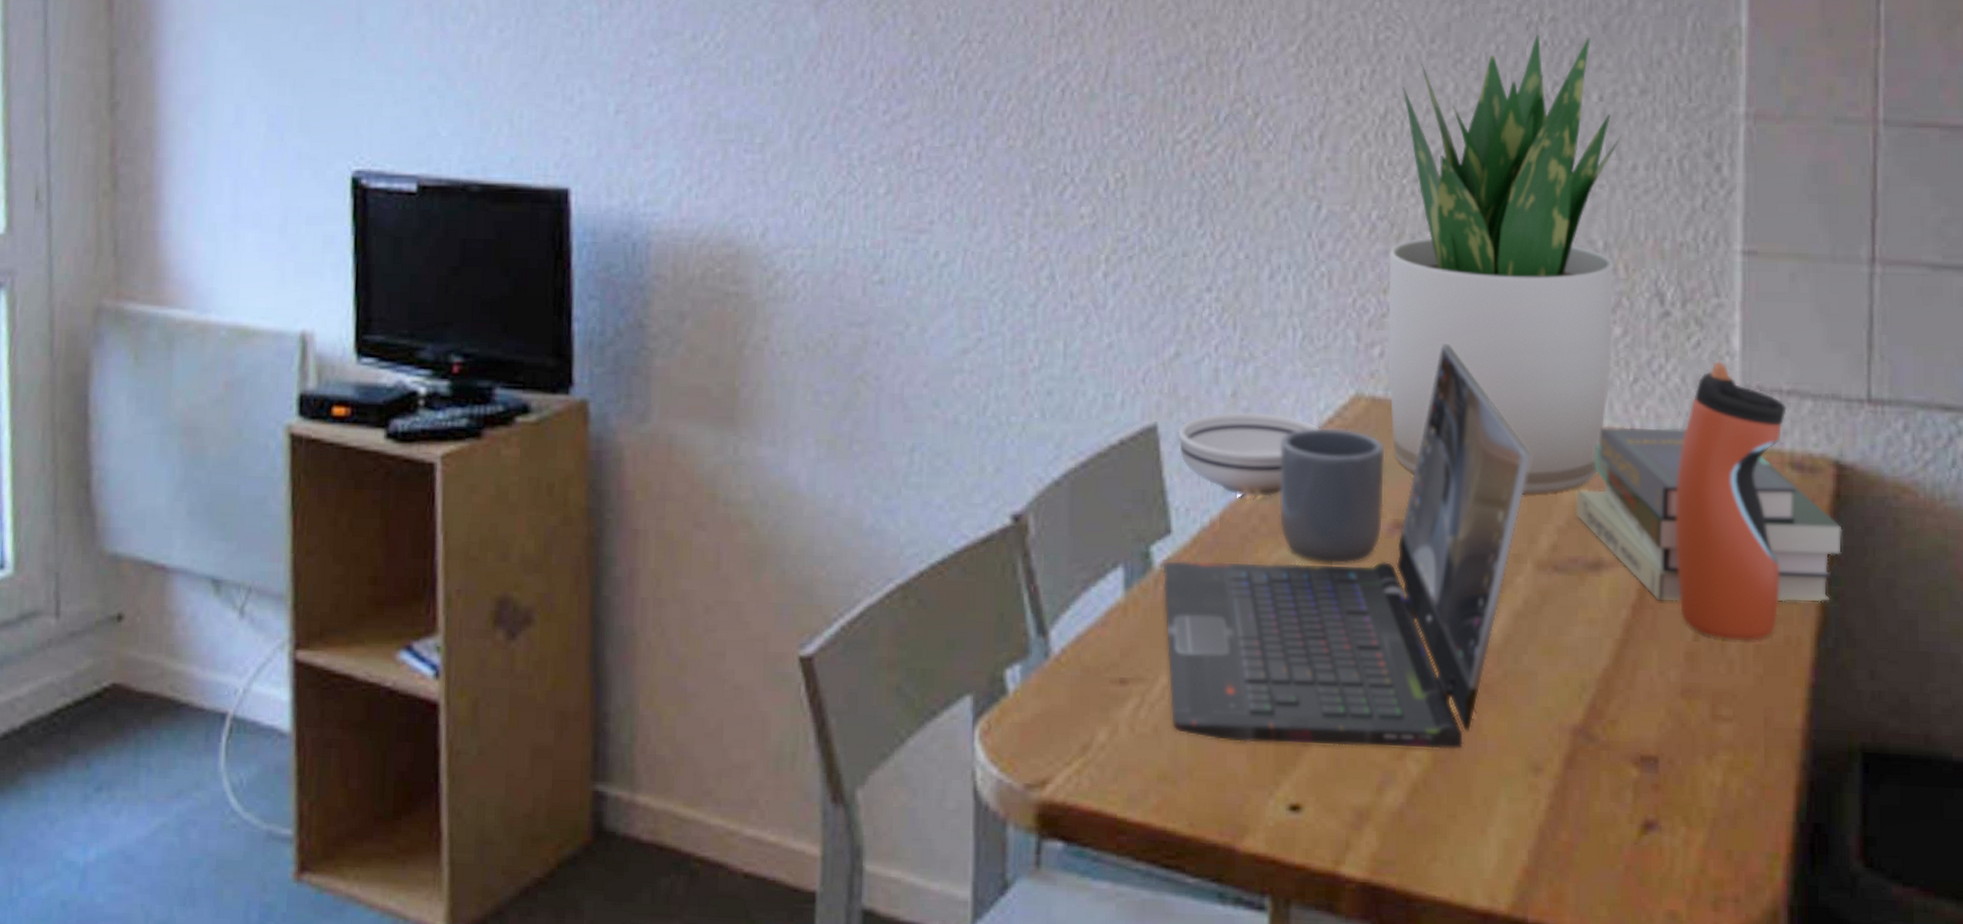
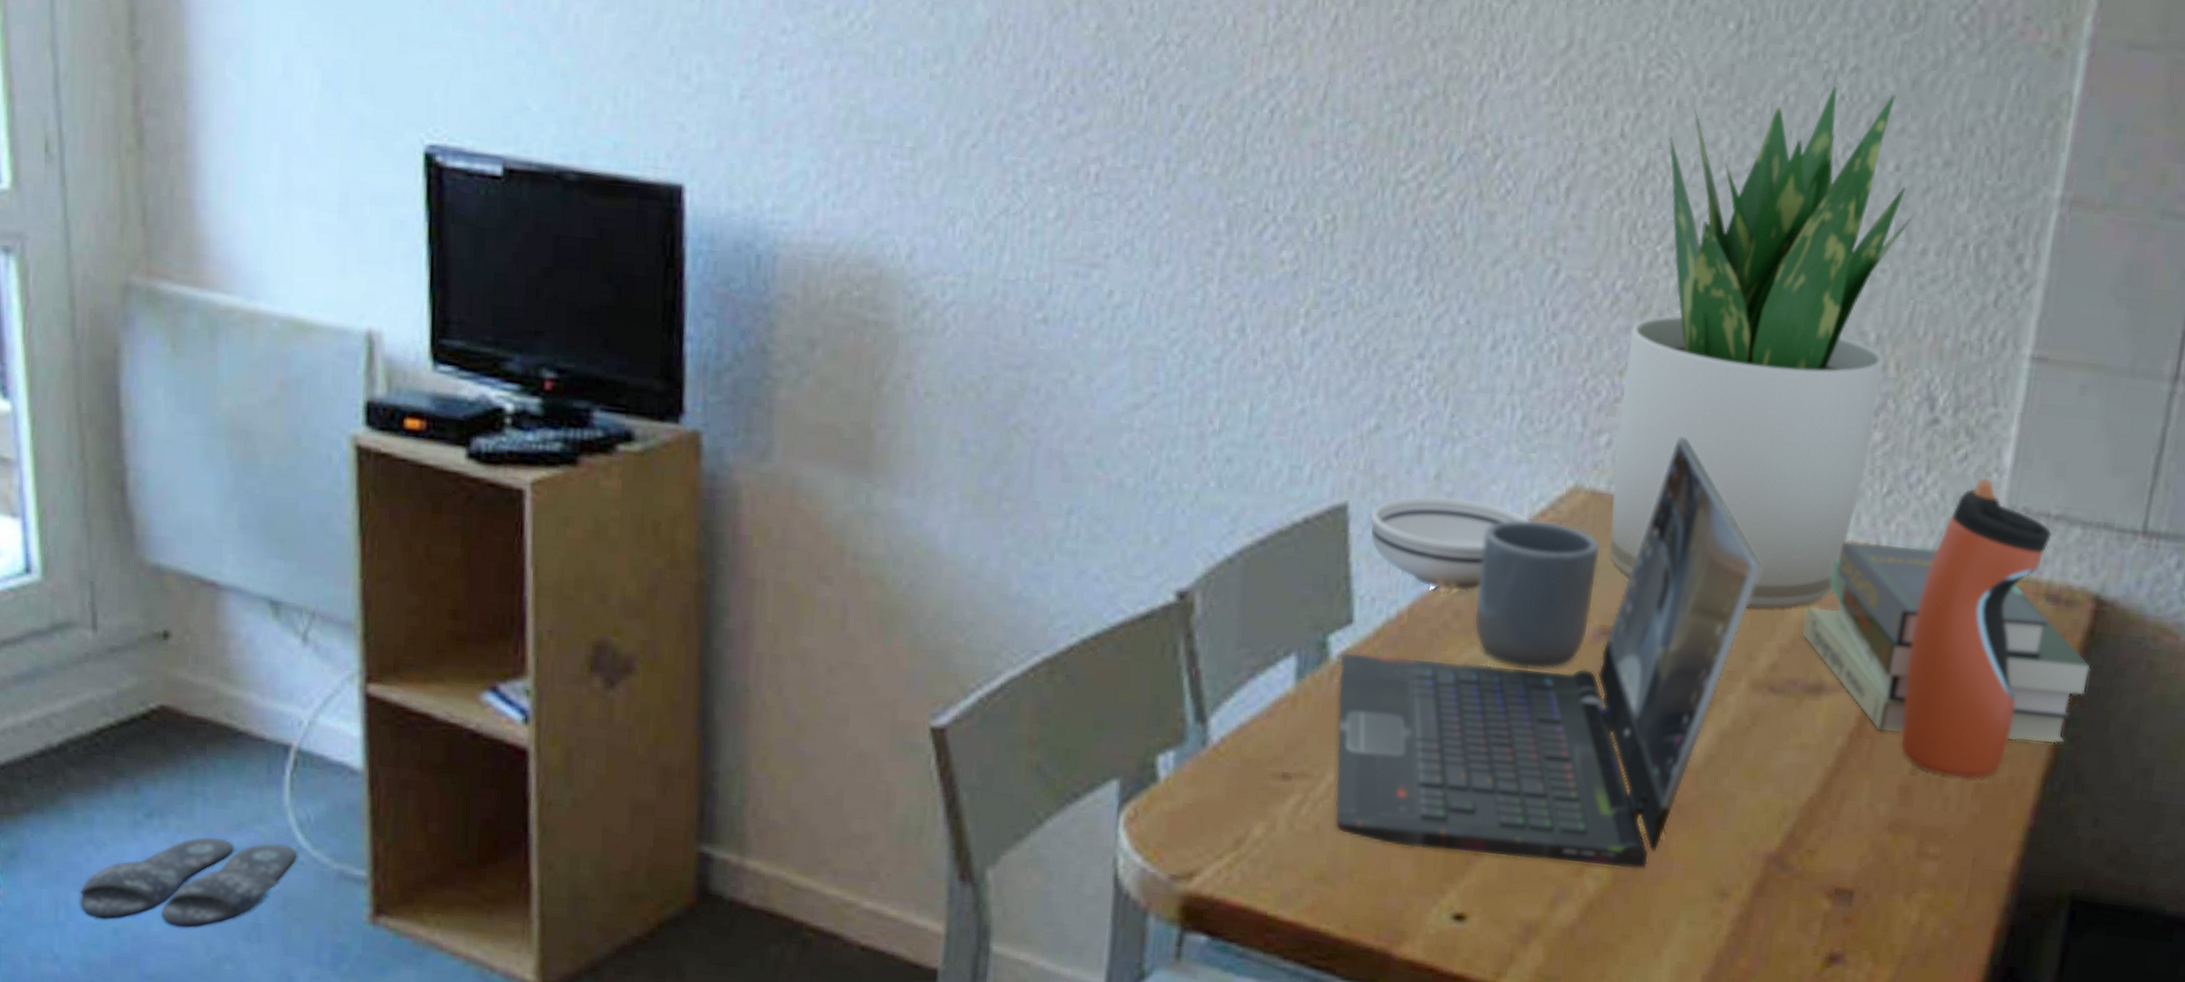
slippers: none [31,805,231,896] -> present [78,836,298,927]

